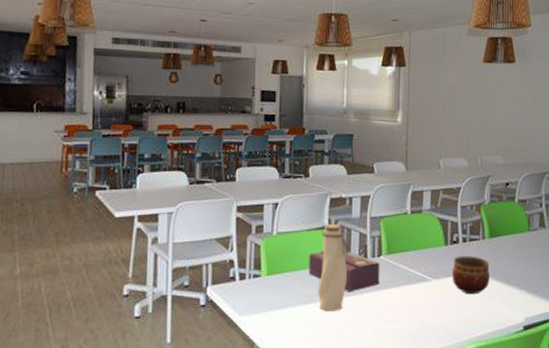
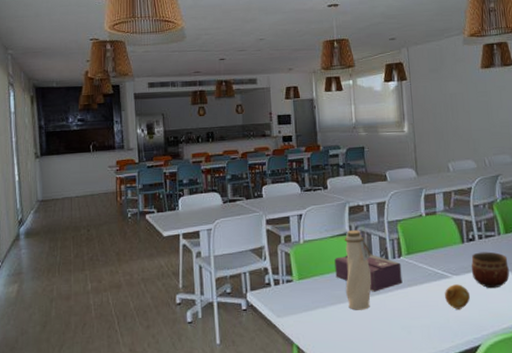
fruit: none [422,288,448,315] -> present [445,284,470,309]

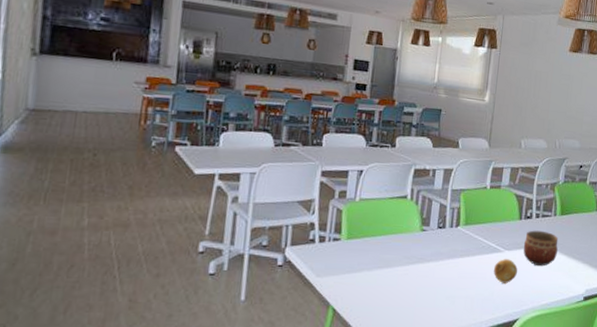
tissue box: present [334,254,403,292] -> none [388,219,457,259]
water bottle: present [344,230,371,310] -> none [395,193,428,277]

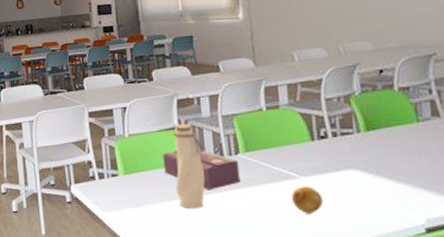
tissue box: none [388,219,457,259] -> present [163,150,241,190]
water bottle: none [395,193,428,277] -> present [173,124,205,209]
bowl: present [523,230,559,267] -> none [323,151,373,193]

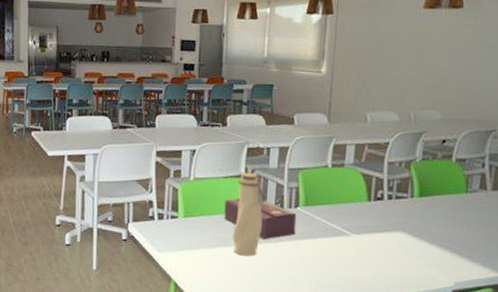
fruit: present [291,186,323,214] -> none [340,243,368,270]

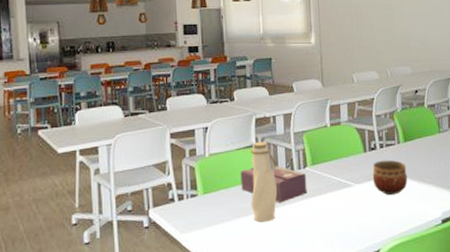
bowl: none [373,213,417,254] -> present [372,160,408,196]

